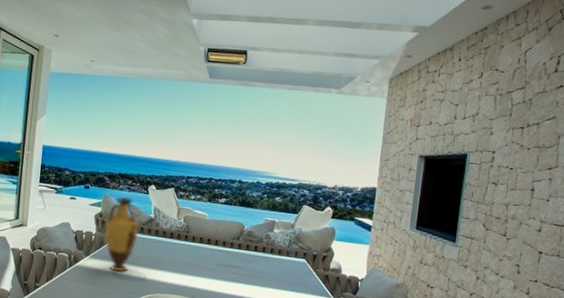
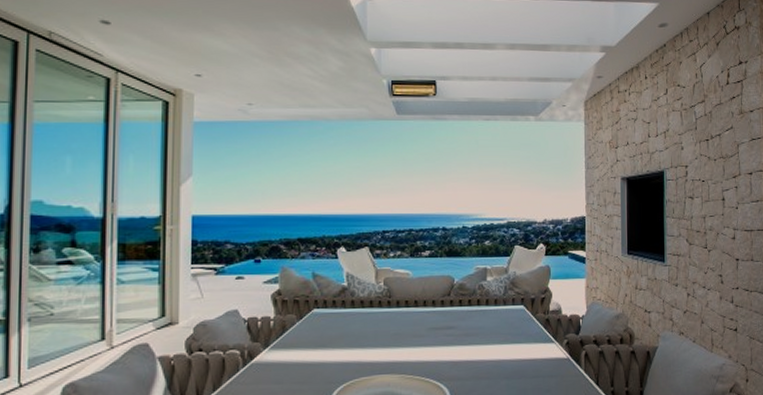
vase: present [104,196,139,272] -> none [286,265,330,361]

